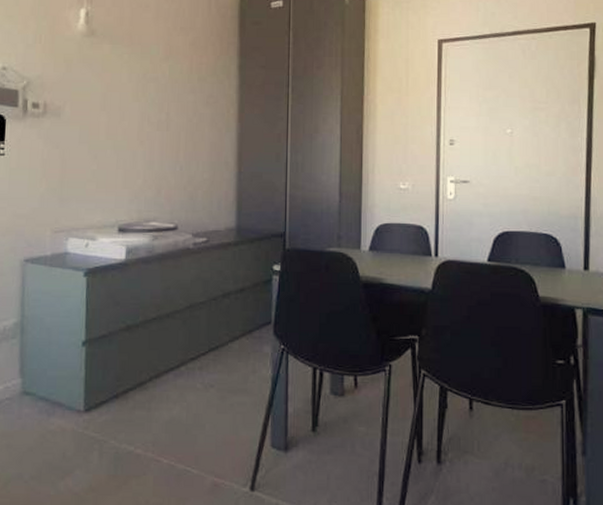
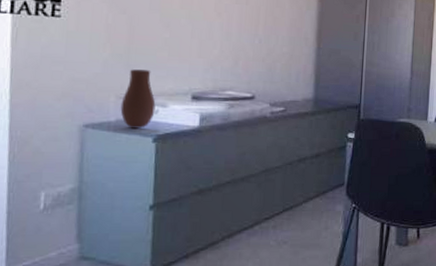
vase: none [55,203,86,263] -> present [120,69,156,129]

